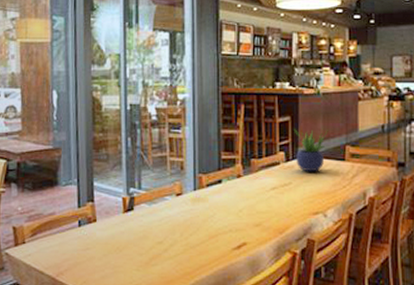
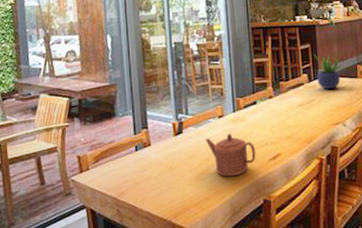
teapot: none [159,214,217,265] -> present [205,133,256,177]

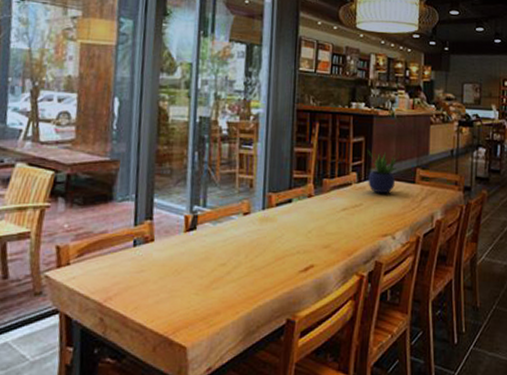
teapot: present [205,133,256,177] -> none [224,234,284,288]

